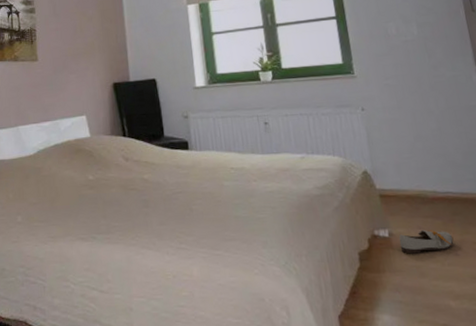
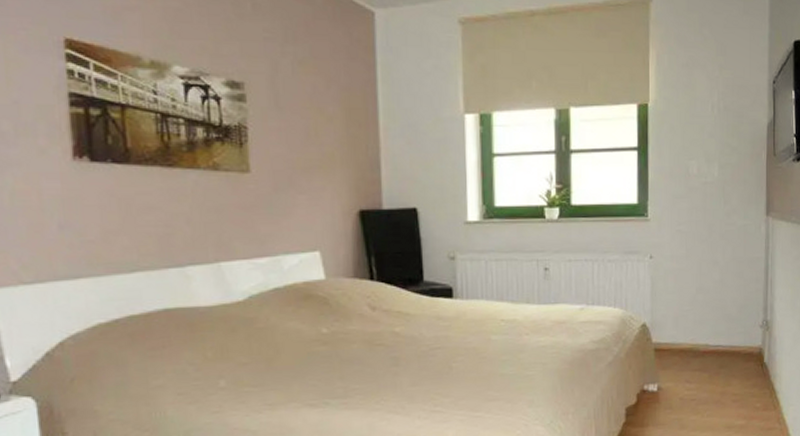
shoe: present [399,229,454,254] -> none [666,383,716,408]

